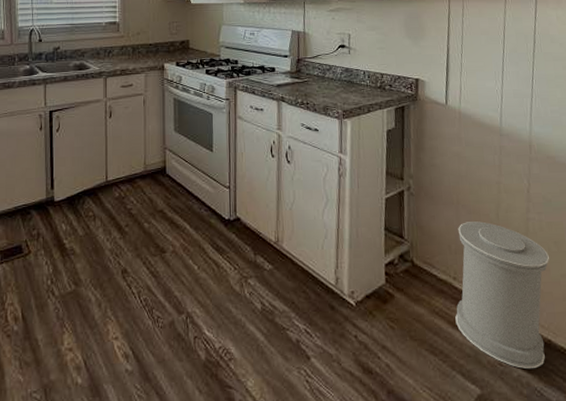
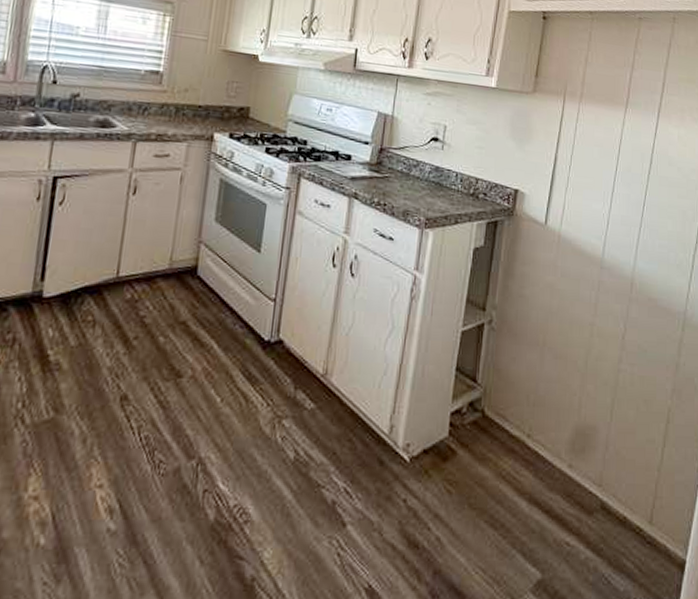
trash can: present [455,221,549,369] -> none [523,368,636,550]

